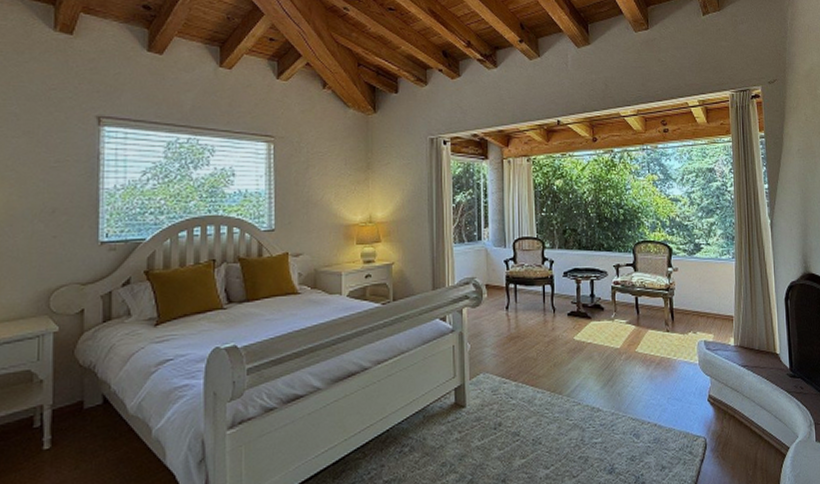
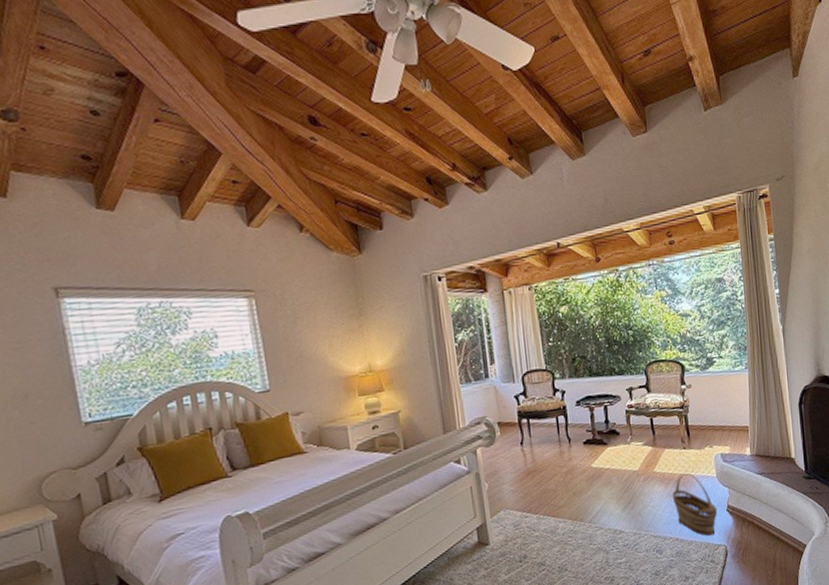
basket: none [652,356,699,425] -> present [671,473,718,536]

